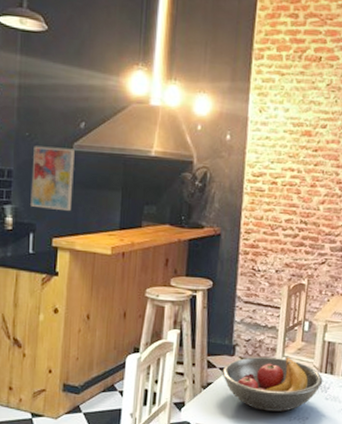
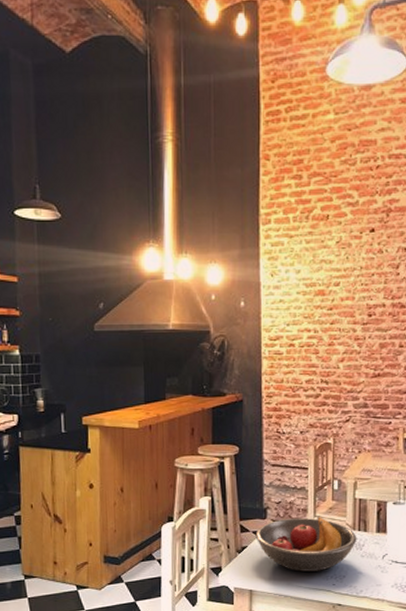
wall art: present [31,146,74,211] -> none [57,329,98,389]

